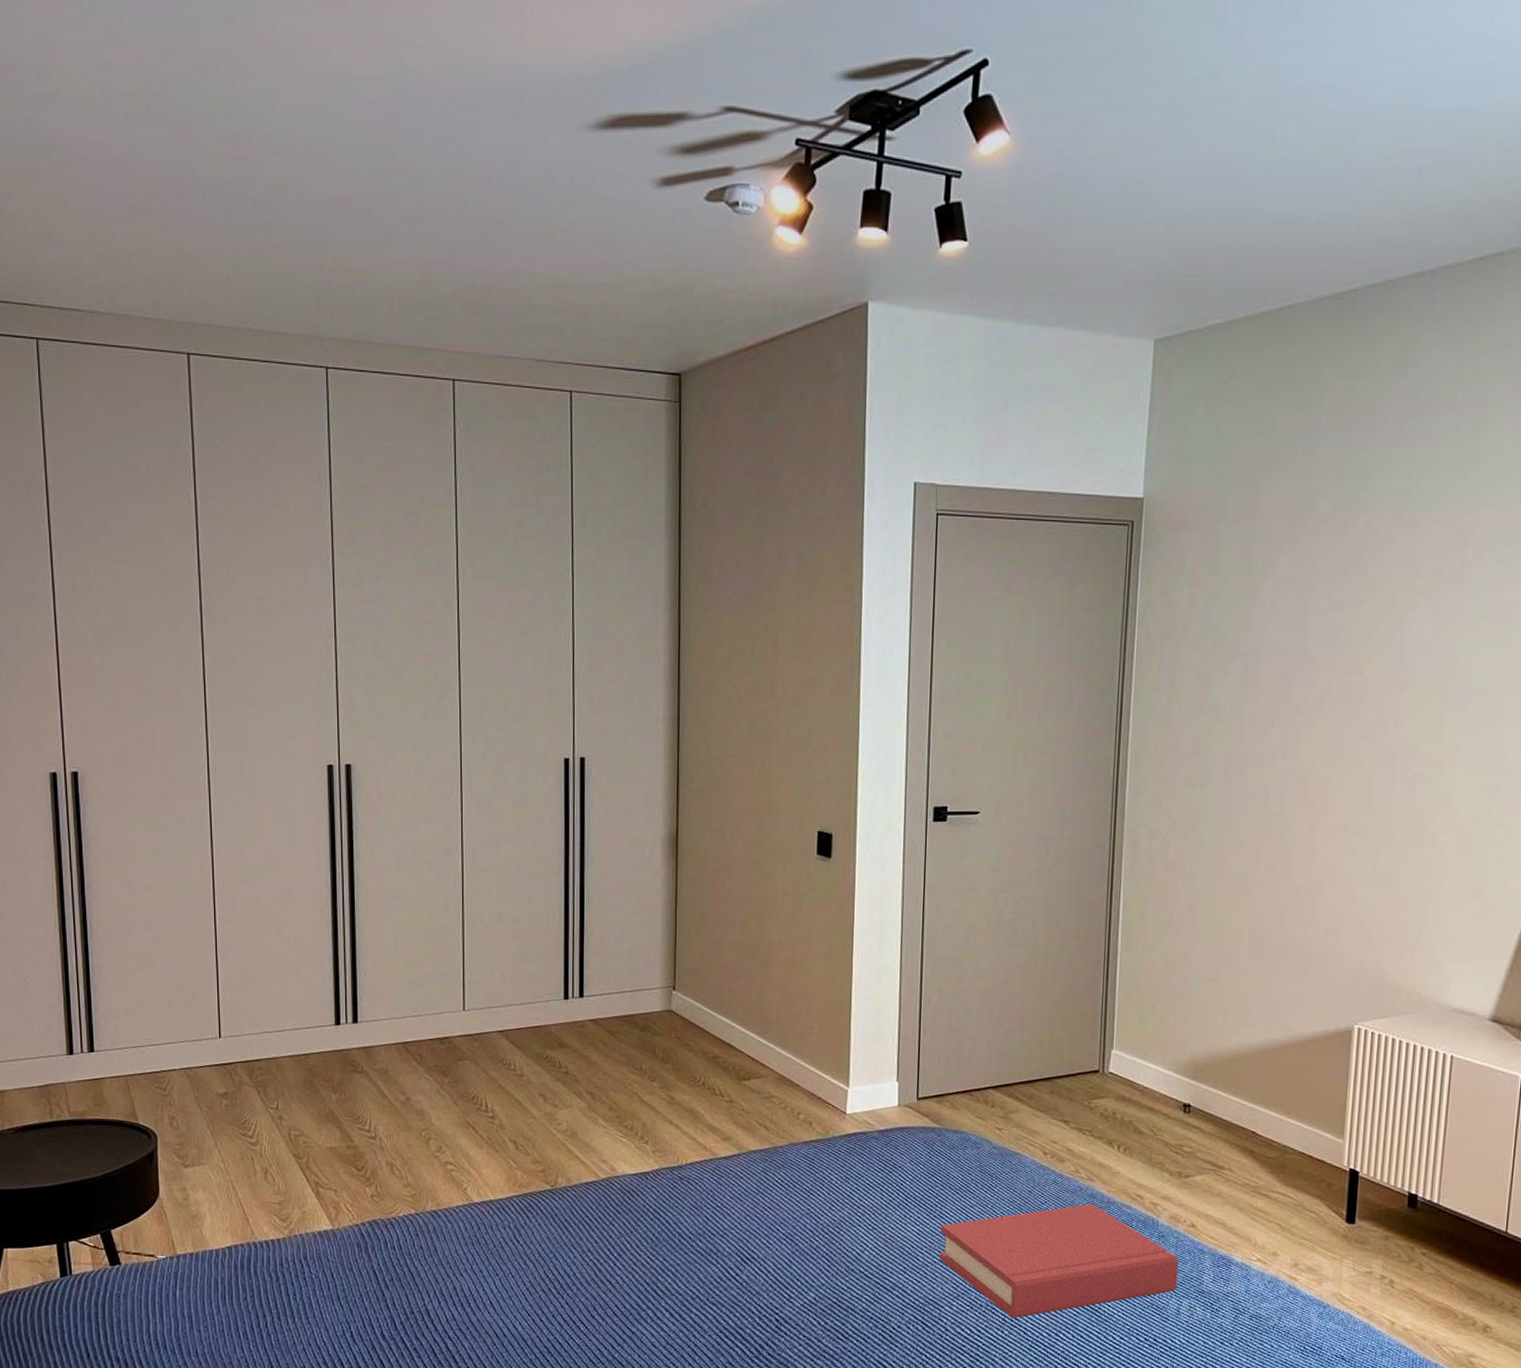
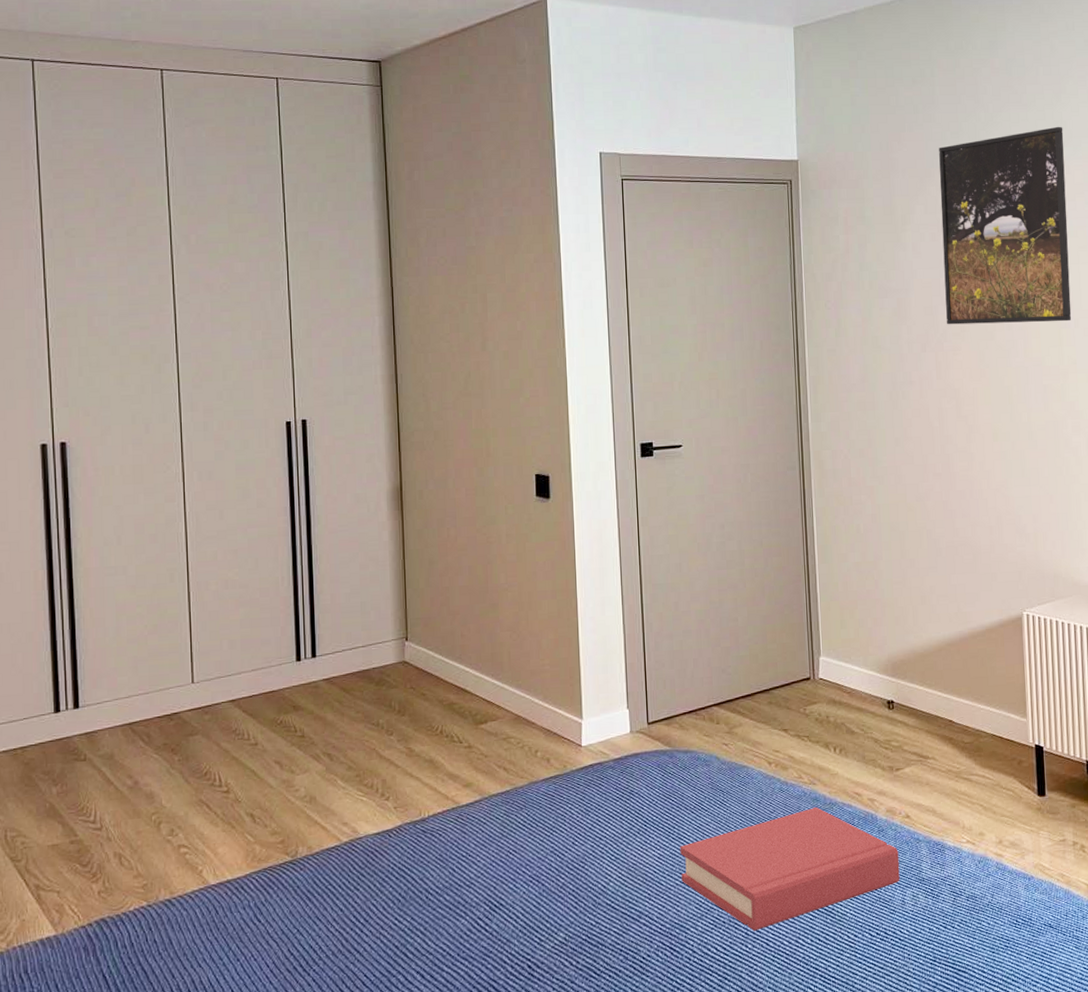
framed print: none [1302,466,1479,701] -> present [939,126,1072,325]

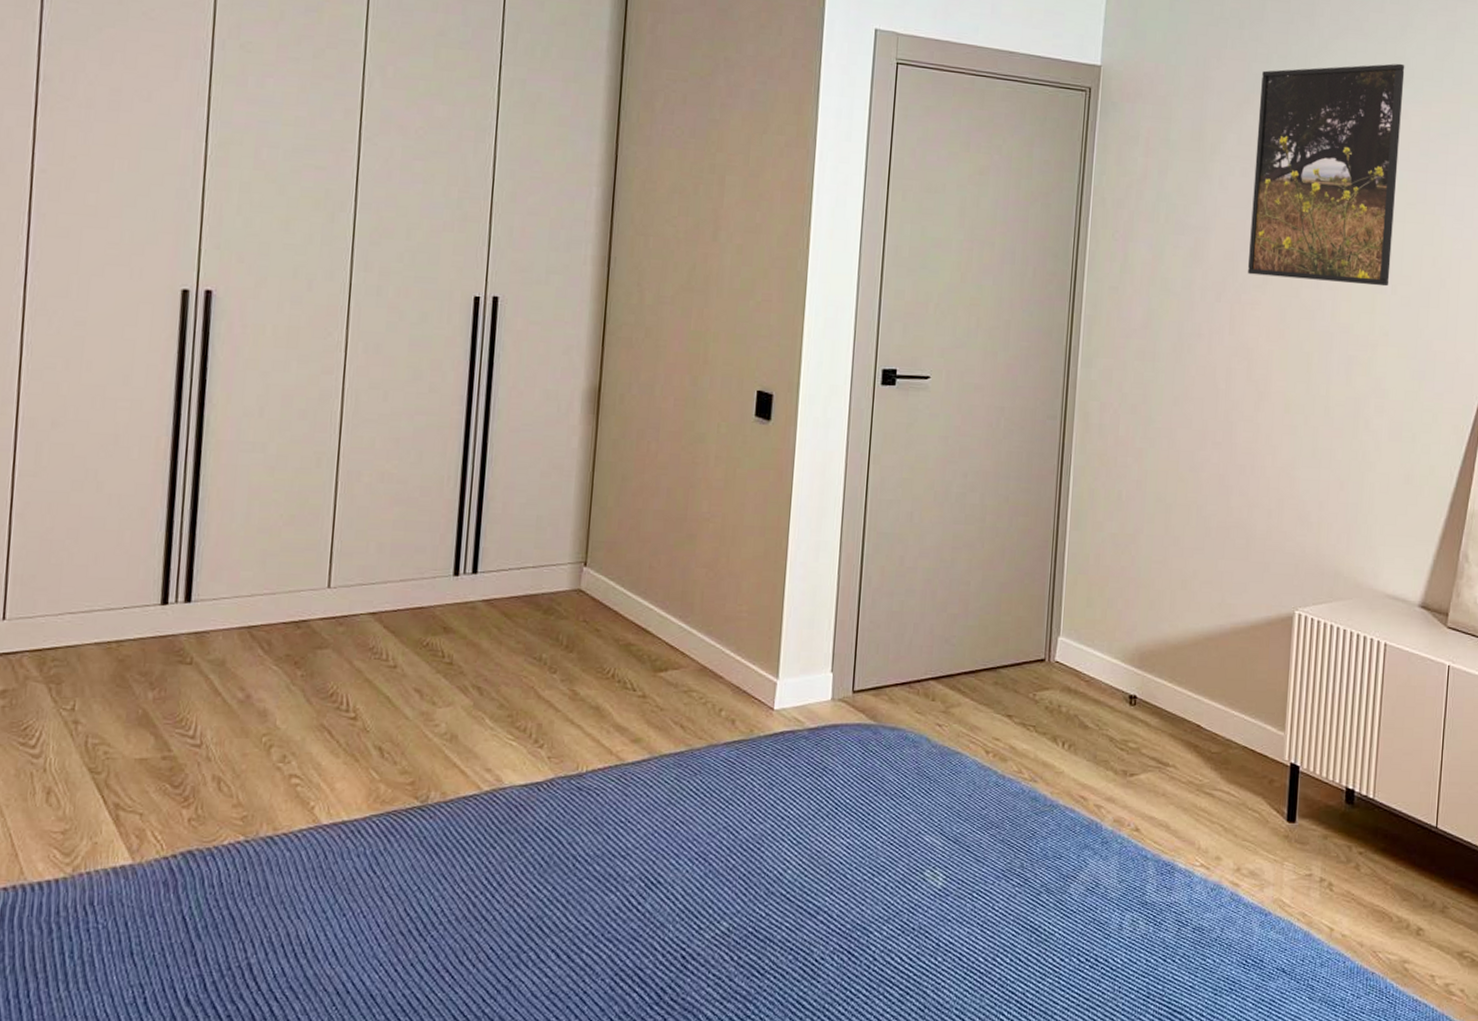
hardback book: present [680,806,900,931] -> none [870,807,1122,942]

